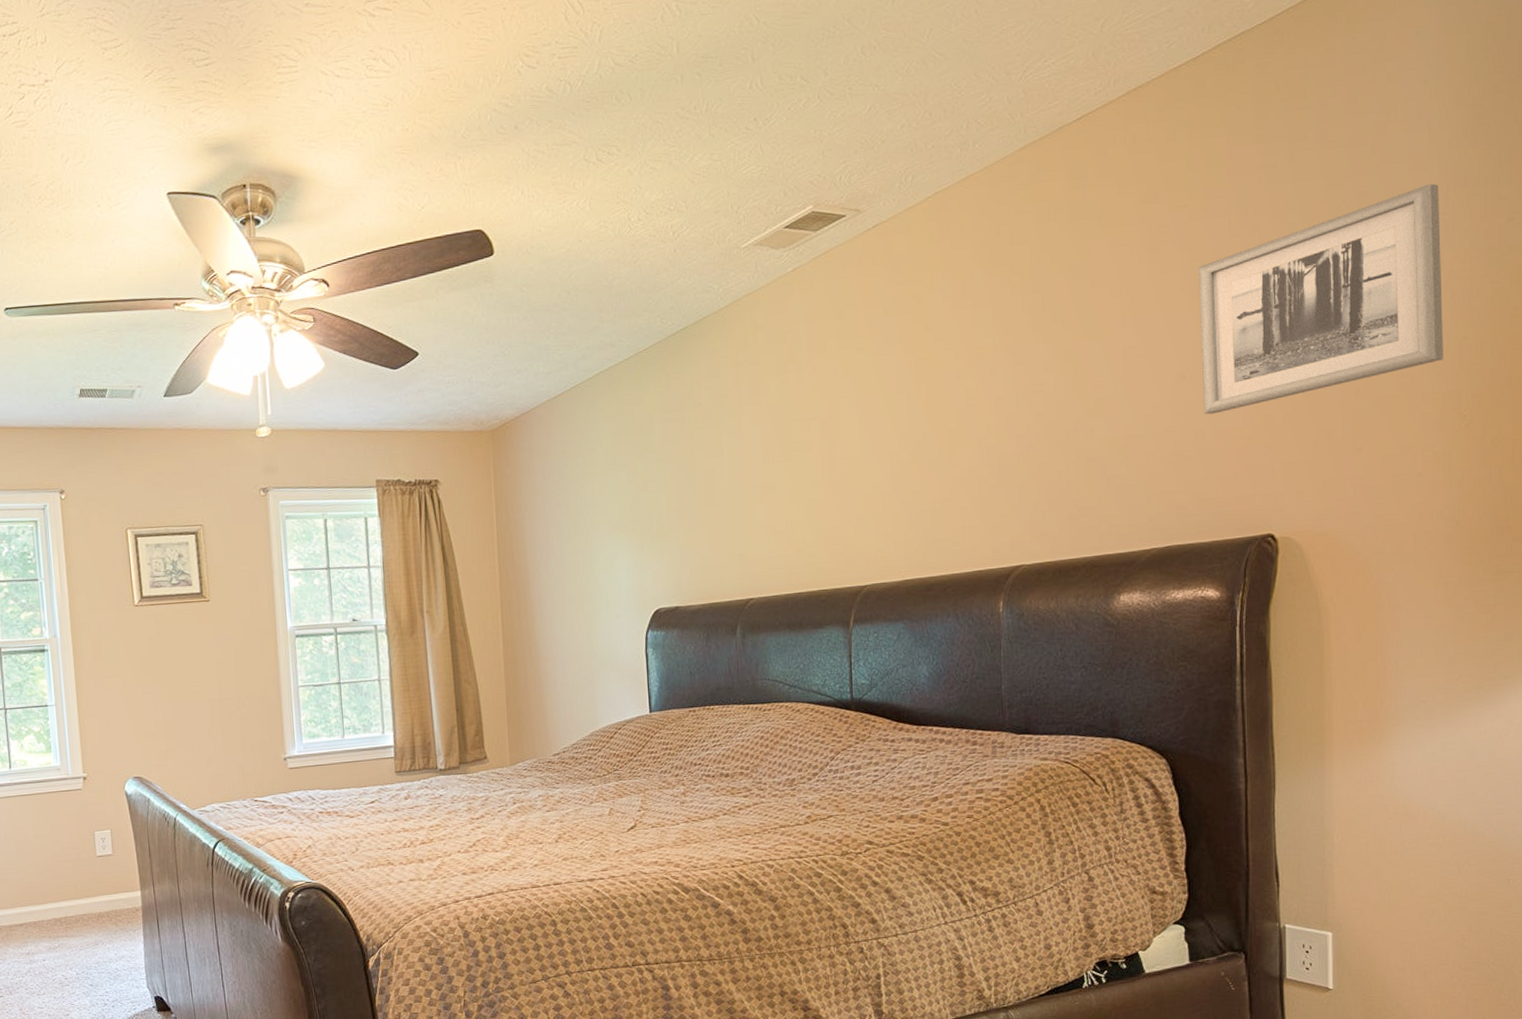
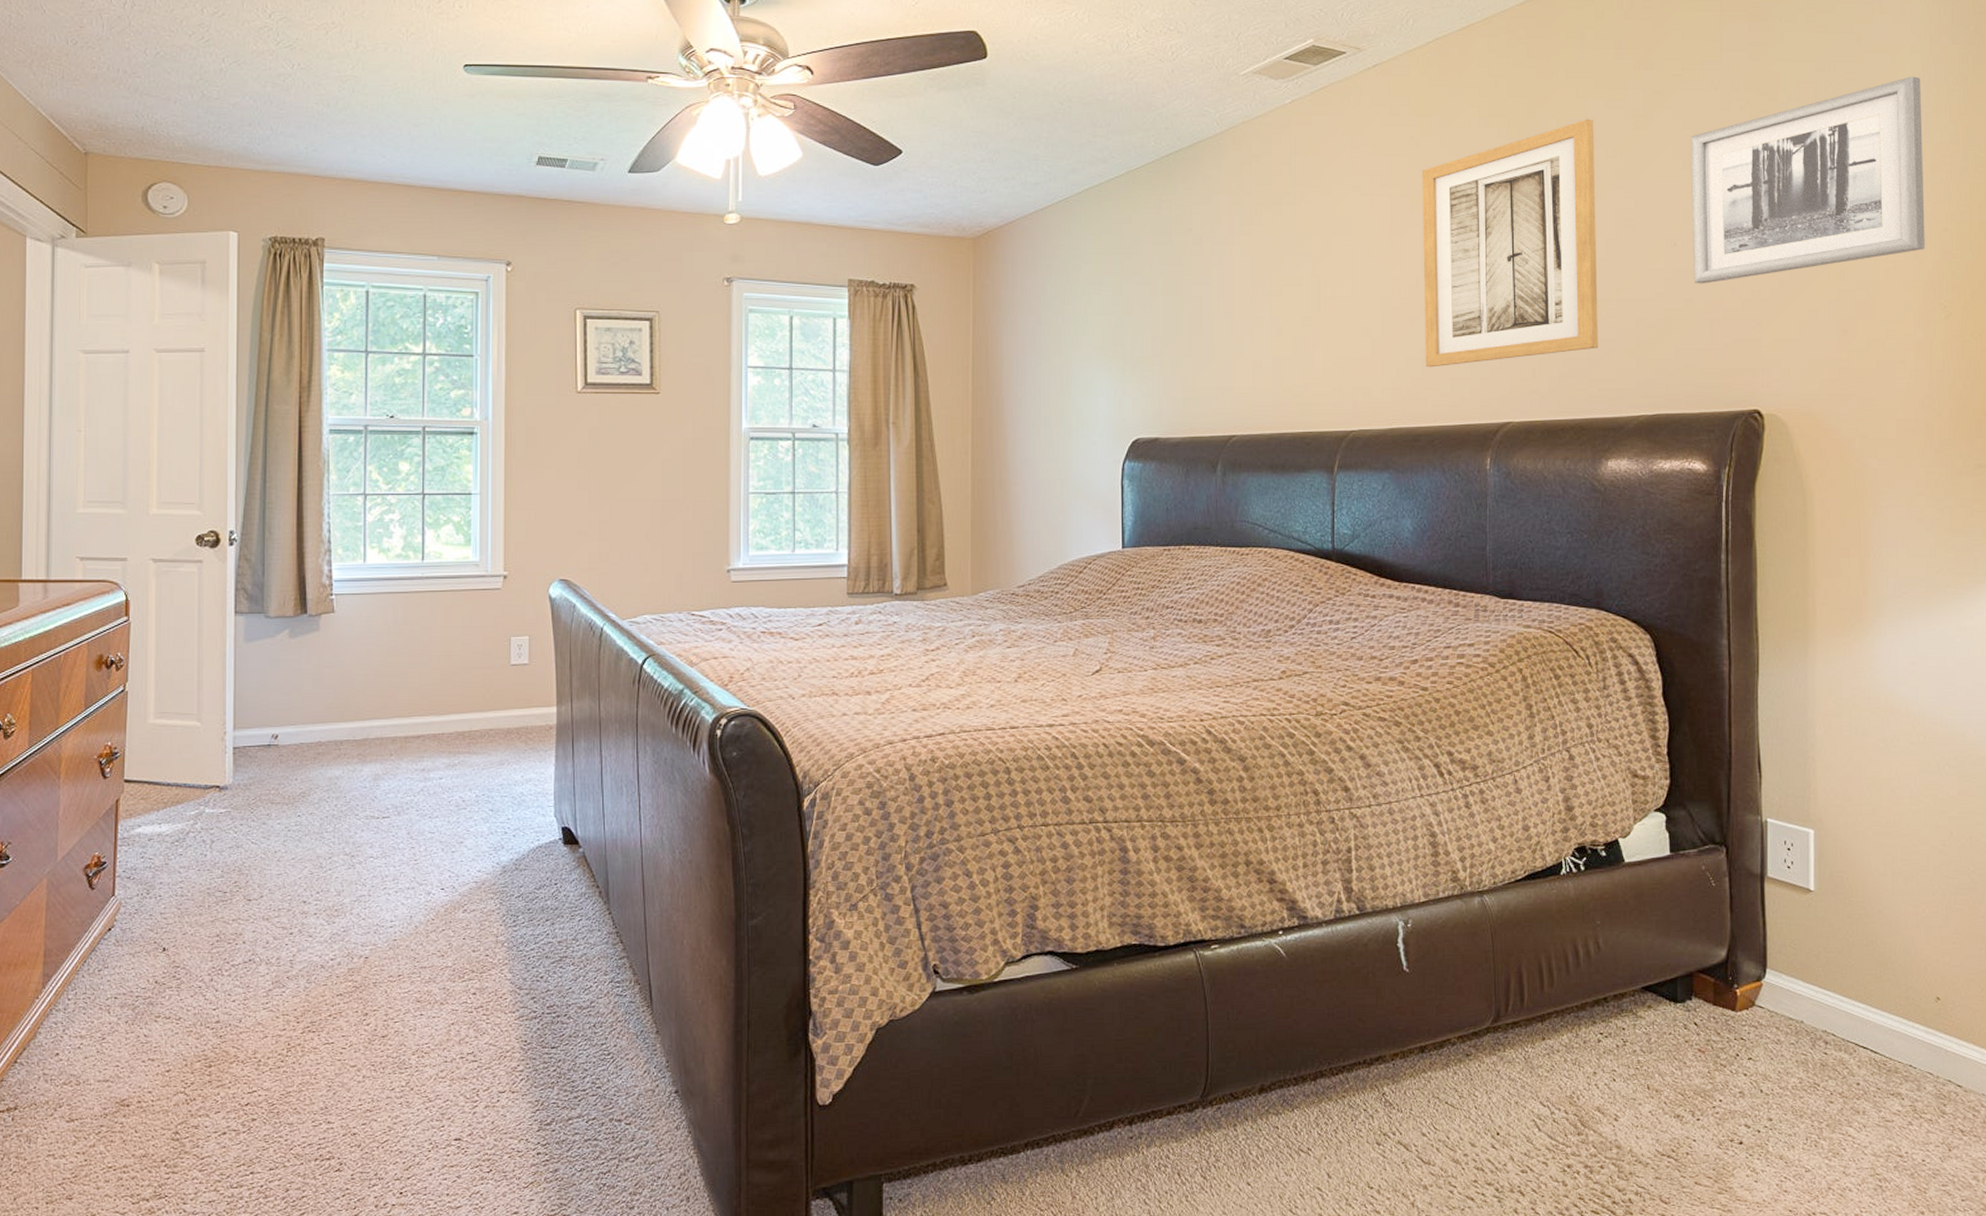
wall art: none [926,259,1108,519] -> present [1422,119,1598,368]

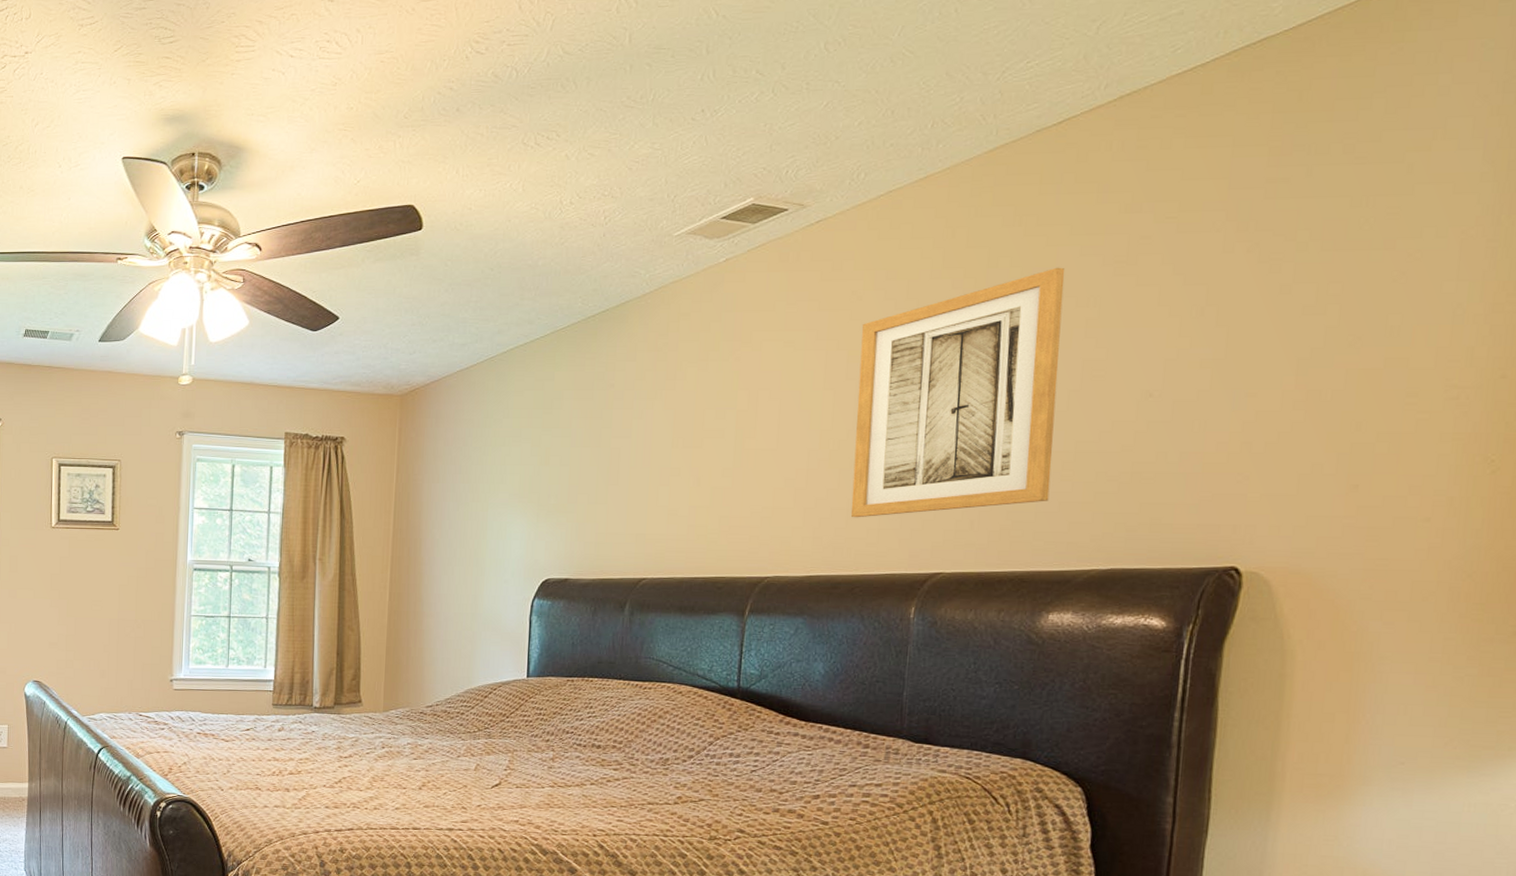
wall art: present [1691,76,1925,284] -> none [1169,207,1490,436]

